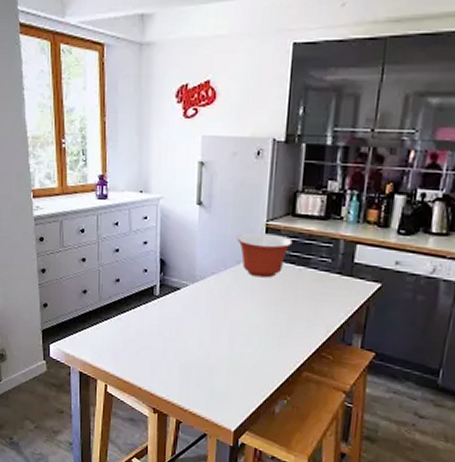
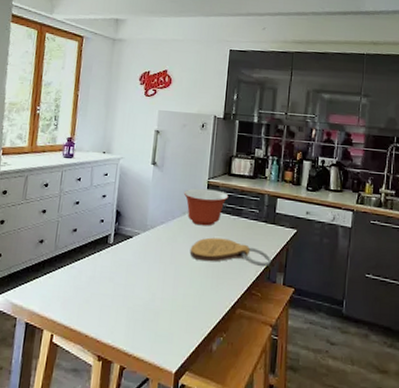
cutting board: none [246,291,346,327] -> present [190,237,271,267]

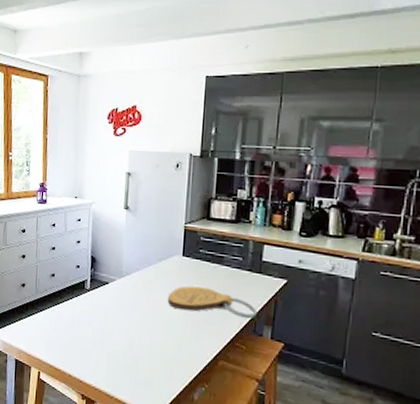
mixing bowl: present [183,188,229,226] -> none [158,233,208,274]

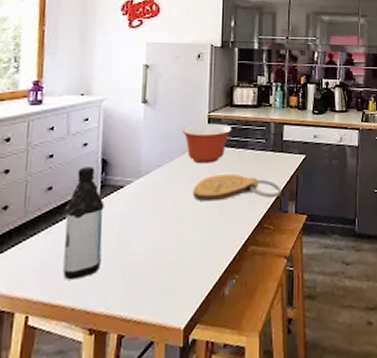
water bottle: none [63,261,93,353] -> present [63,167,105,280]
mixing bowl: none [158,233,208,274] -> present [181,123,232,164]

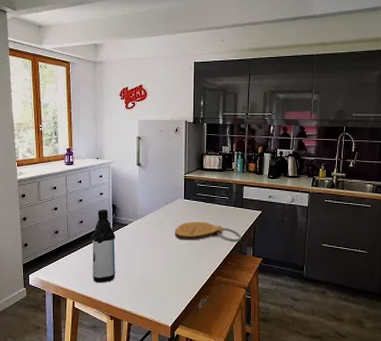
mixing bowl: present [181,123,232,164] -> none [165,182,203,213]

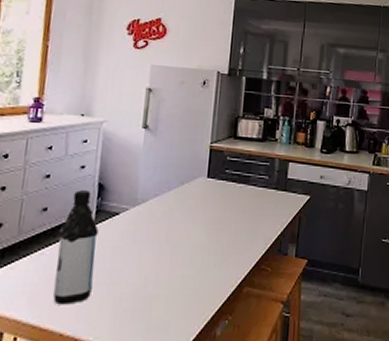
cutting board: present [174,221,241,243] -> none [189,209,282,239]

